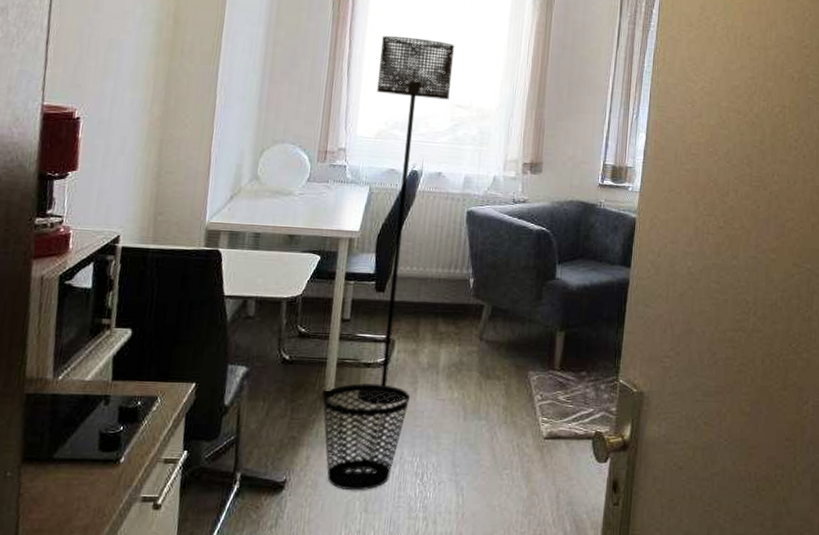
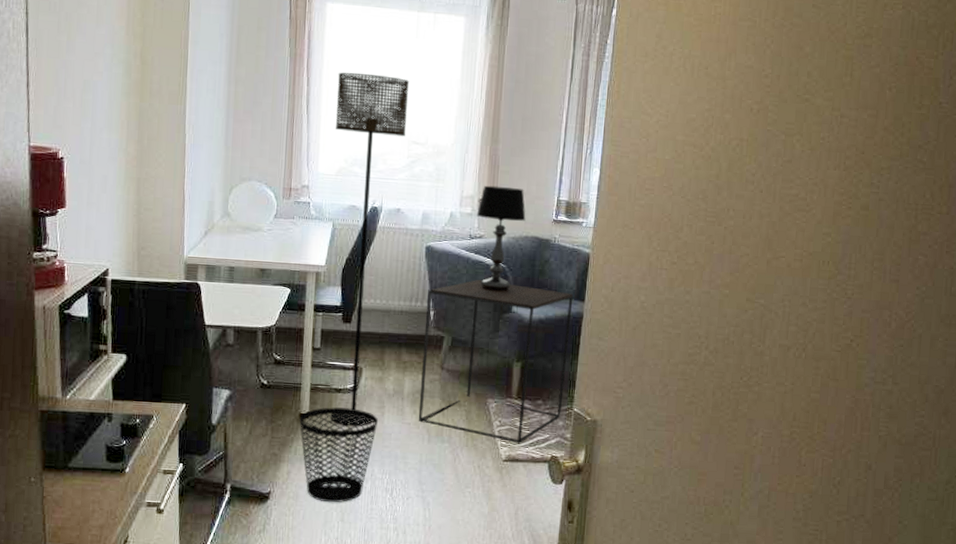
side table: none [453,245,619,419] -> present [418,279,573,443]
table lamp: none [521,149,571,257] -> present [476,185,526,291]

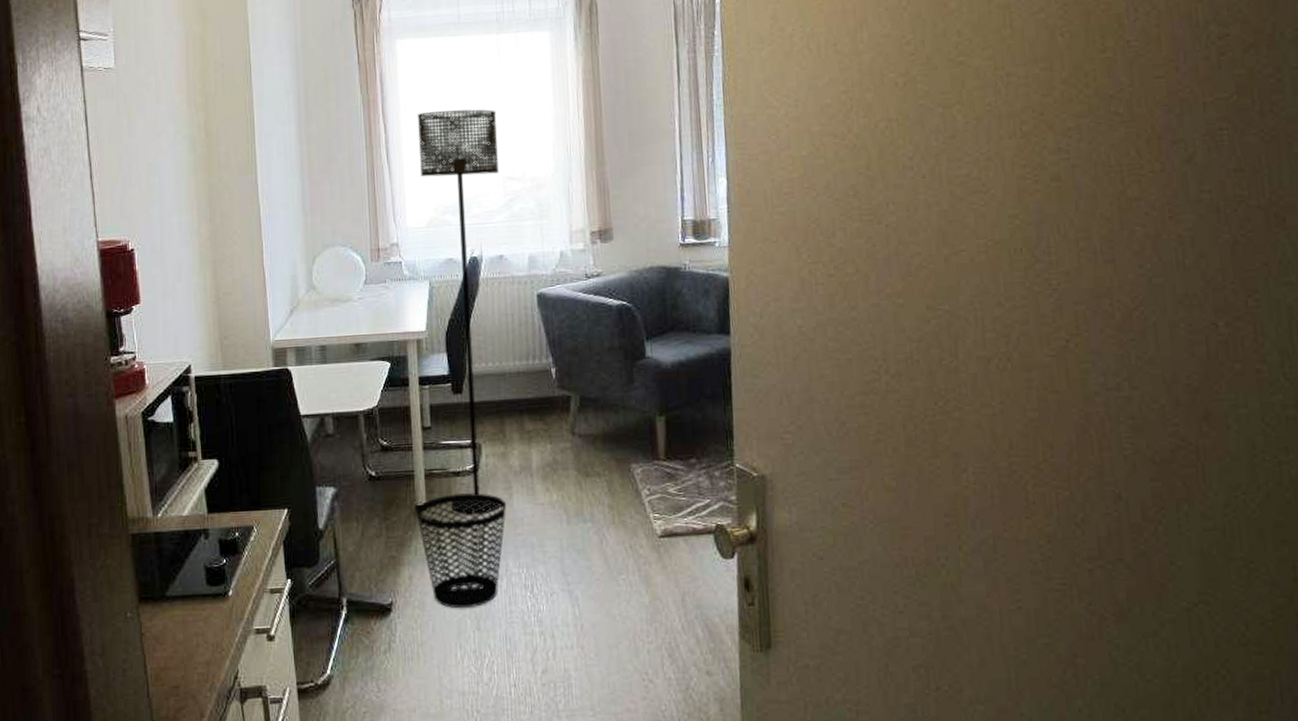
side table: present [418,279,573,443] -> none [546,324,721,514]
table lamp: present [476,185,526,291] -> none [590,213,648,335]

